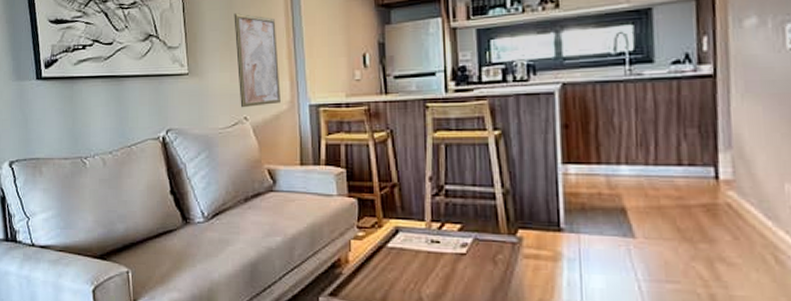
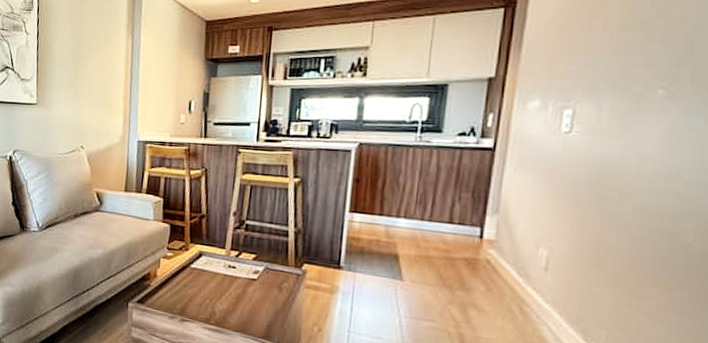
wall art: present [234,13,281,108] -> none [78,55,117,138]

